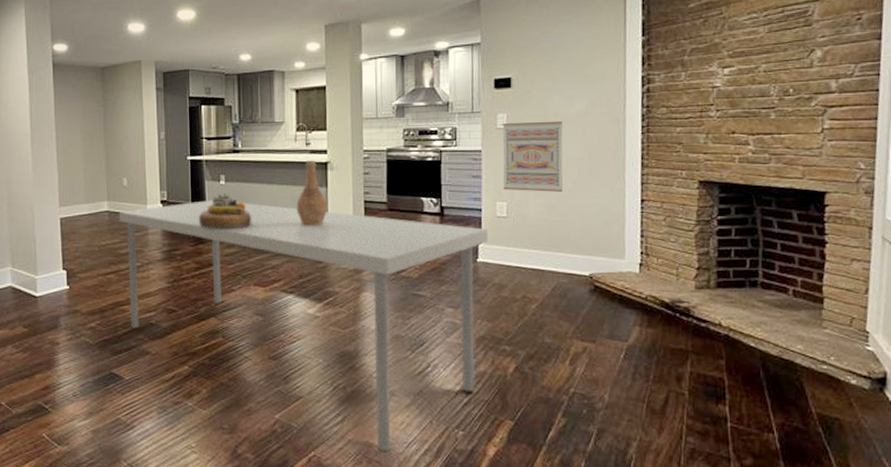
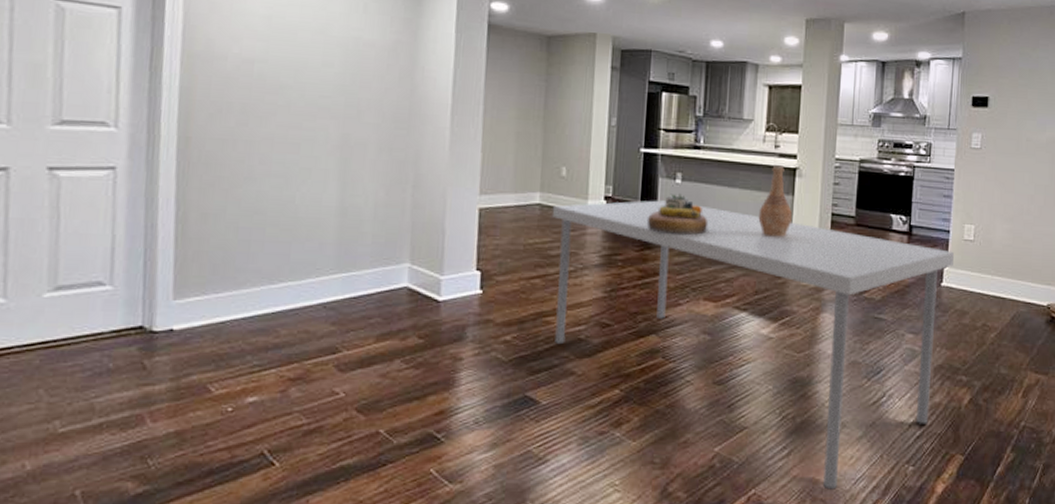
wall art: present [503,120,563,193] -> none [972,143,1033,219]

